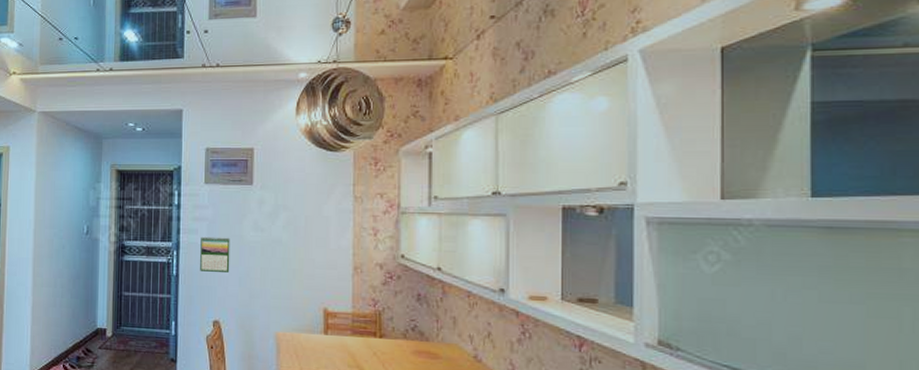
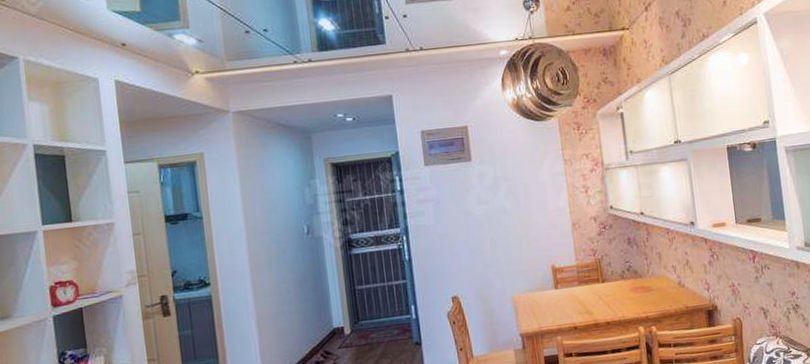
calendar: present [200,236,230,272] -> none [428,214,461,252]

